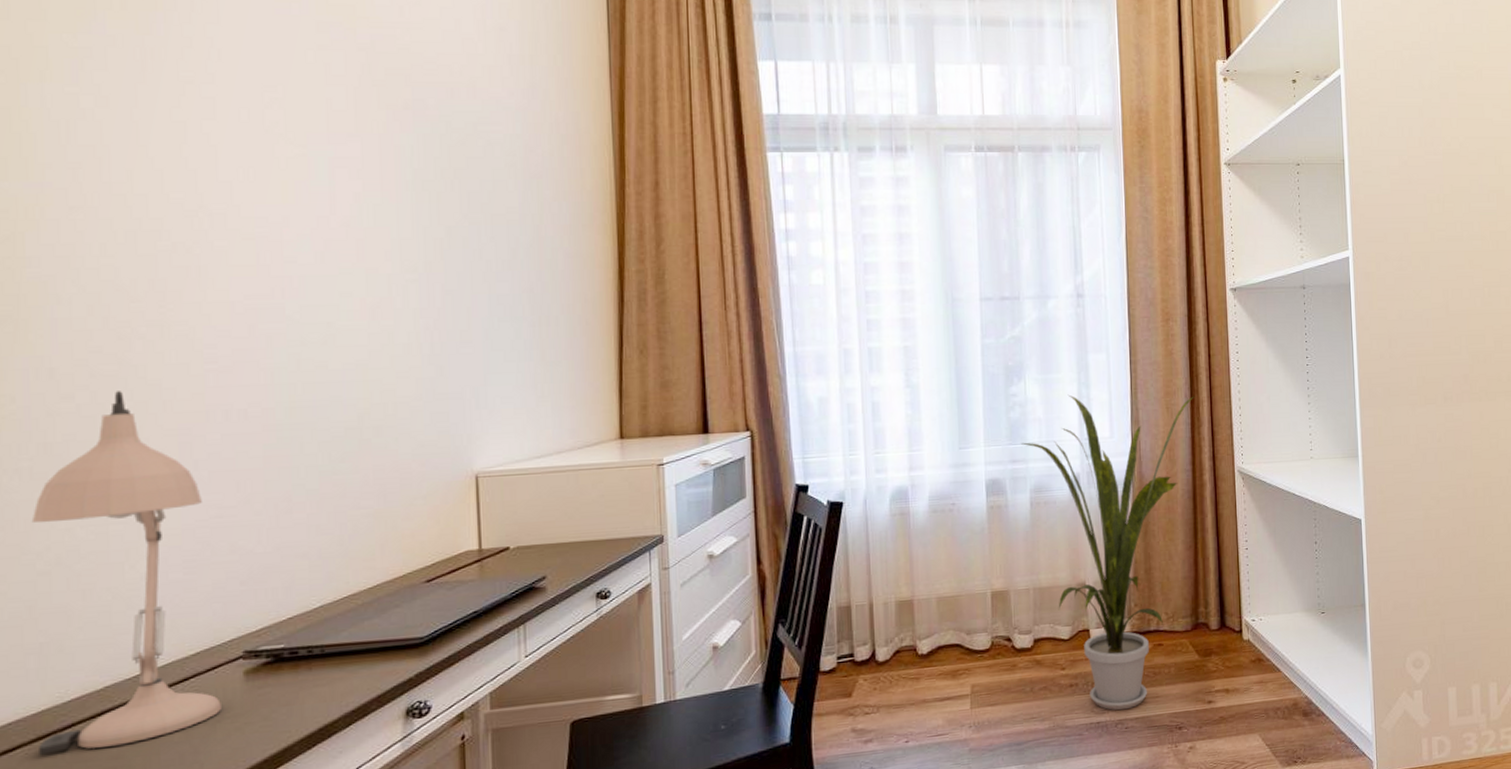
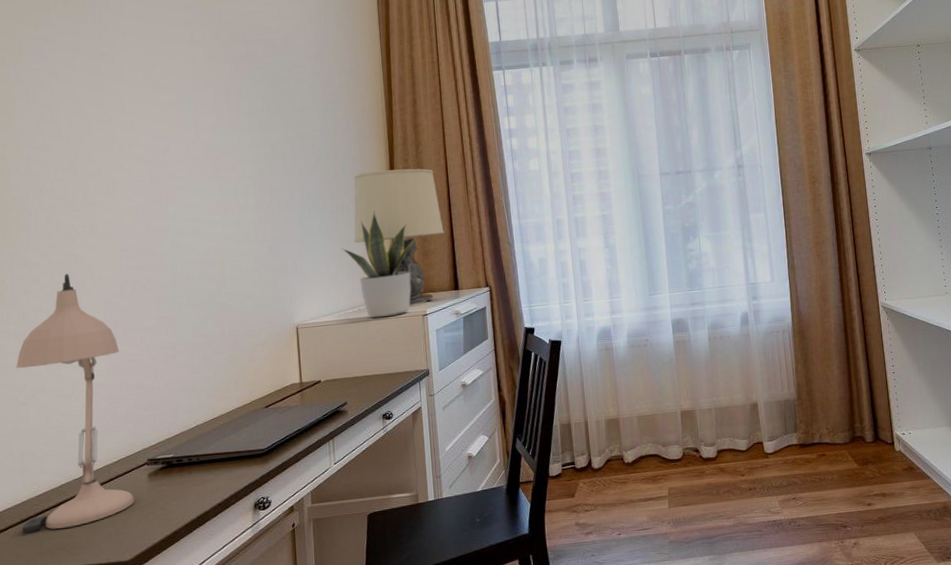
potted plant: none [545,325,661,467] -> present [341,211,423,318]
table lamp: none [562,272,693,453] -> present [353,168,445,306]
house plant: present [1021,394,1195,711] -> none [699,244,841,511]

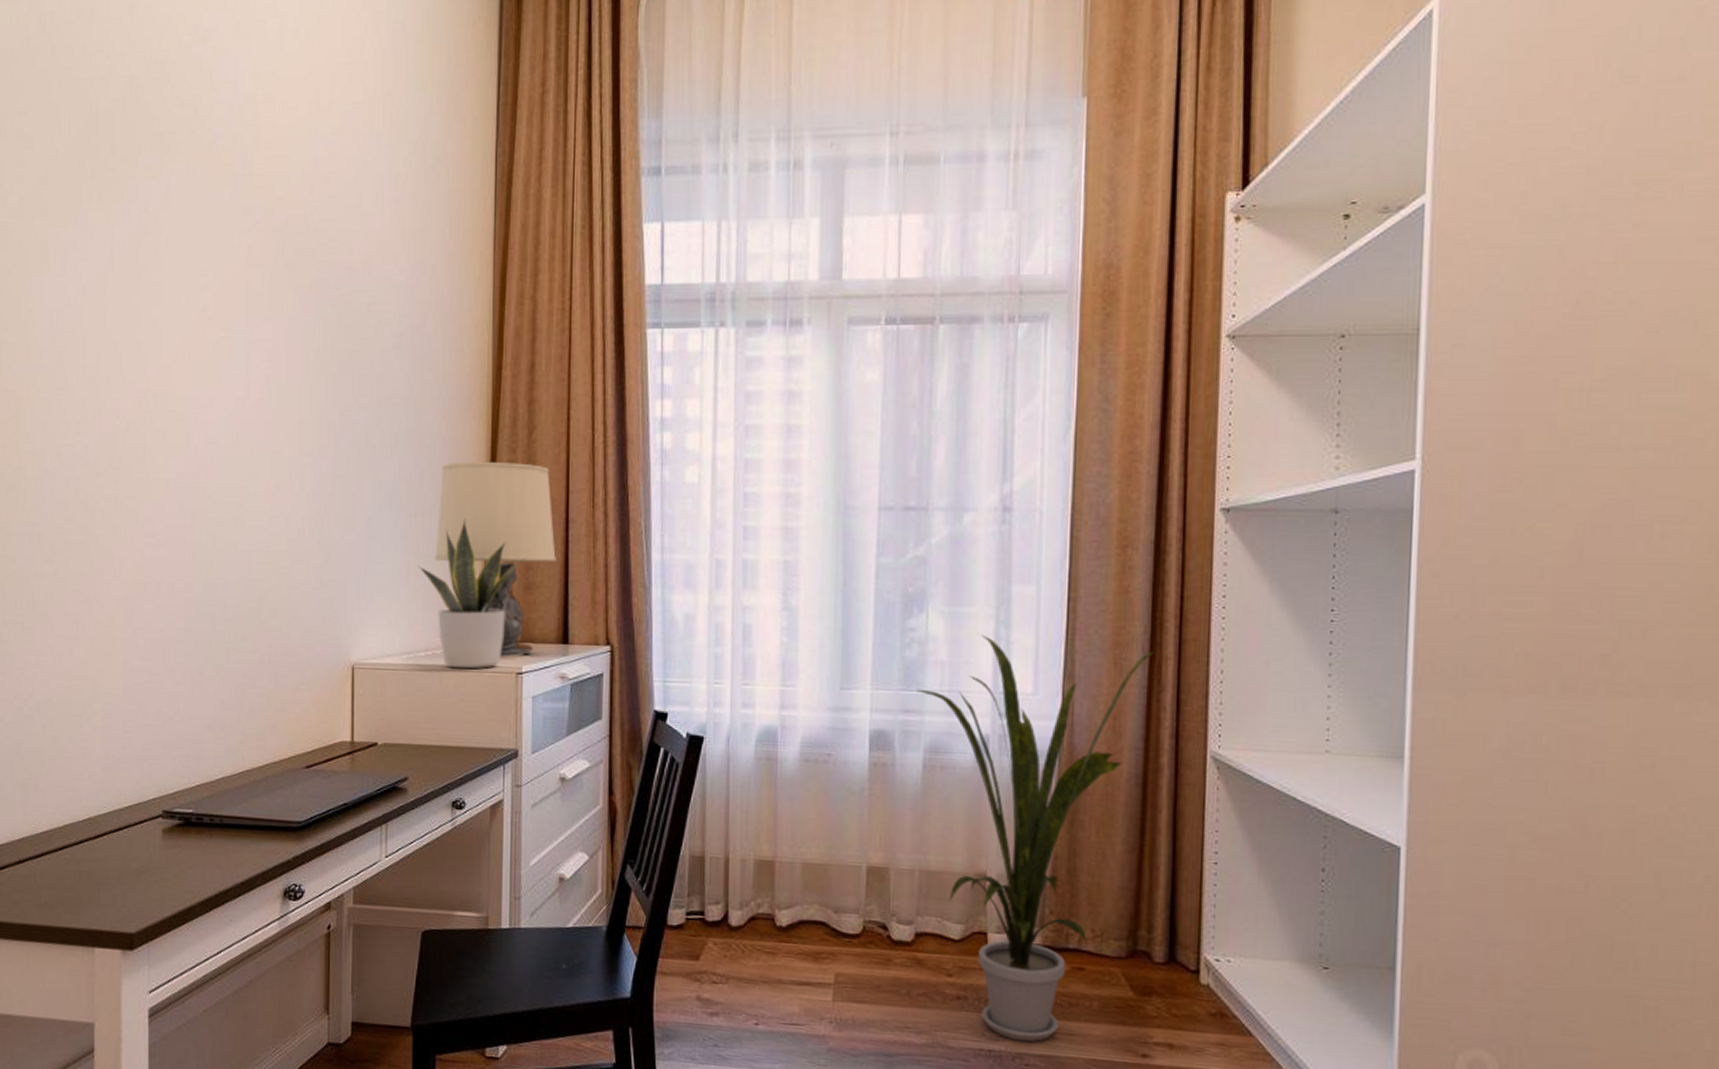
desk lamp: present [15,274,134,534] -> none [20,558,145,880]
house plant: none [699,244,841,511] -> present [917,634,1157,1042]

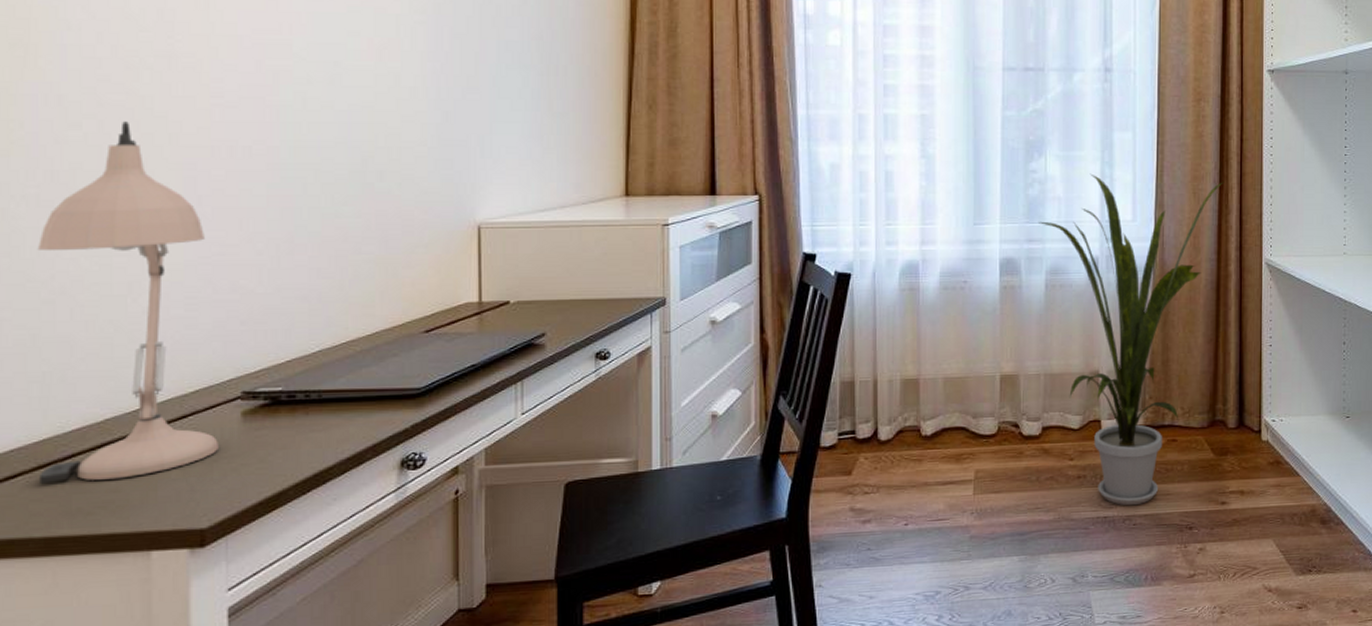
desk lamp: none [20,558,145,880] -> present [37,121,218,485]
potted plant: present [418,518,527,670] -> none [552,77,670,223]
table lamp: present [433,462,557,659] -> none [569,23,703,212]

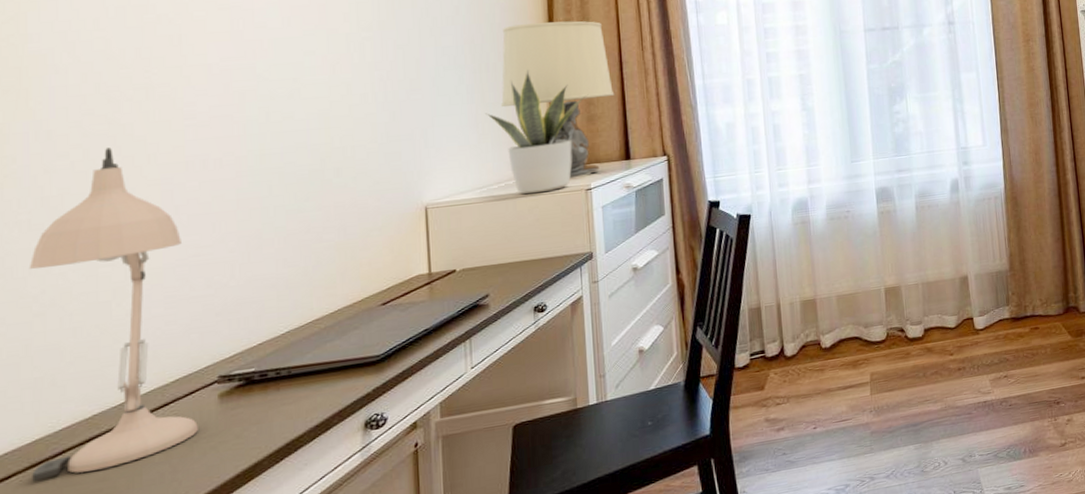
potted plant: none [552,77,670,223] -> present [485,69,587,195]
table lamp: none [569,23,703,212] -> present [500,21,615,180]
house plant: present [1039,173,1225,506] -> none [905,105,1056,390]

